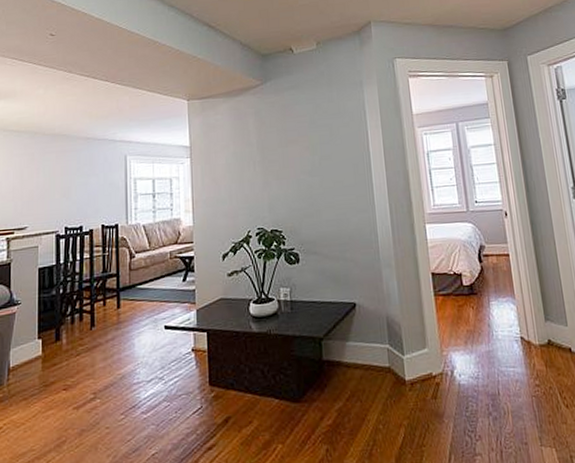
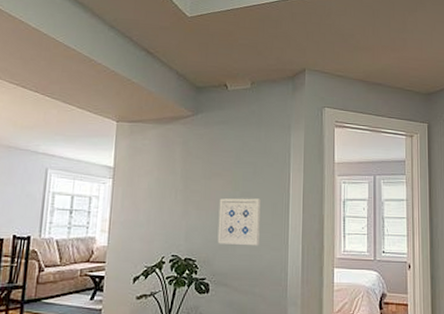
wall art: none [299,160,345,212] -> present [217,198,261,246]

